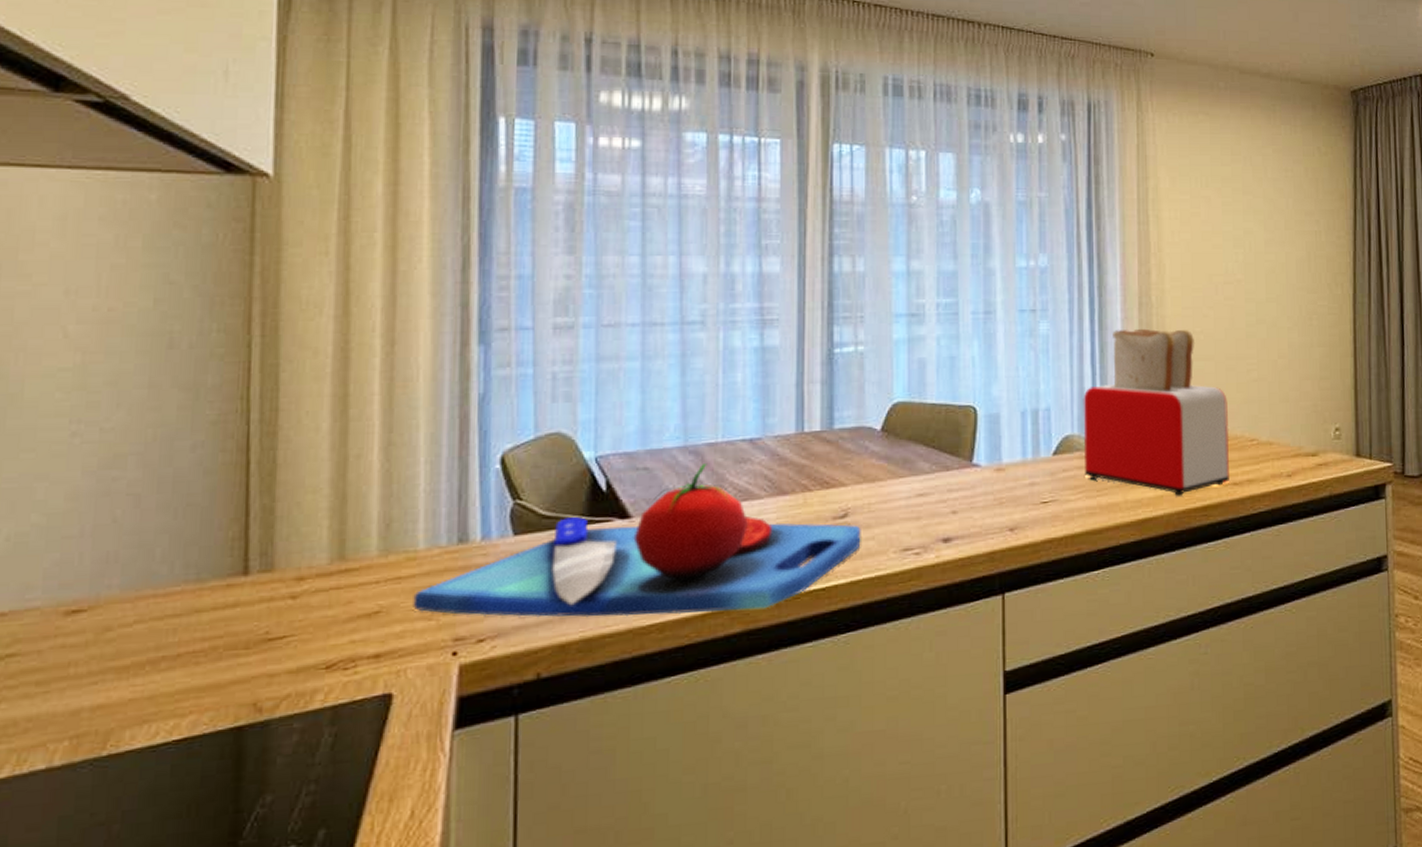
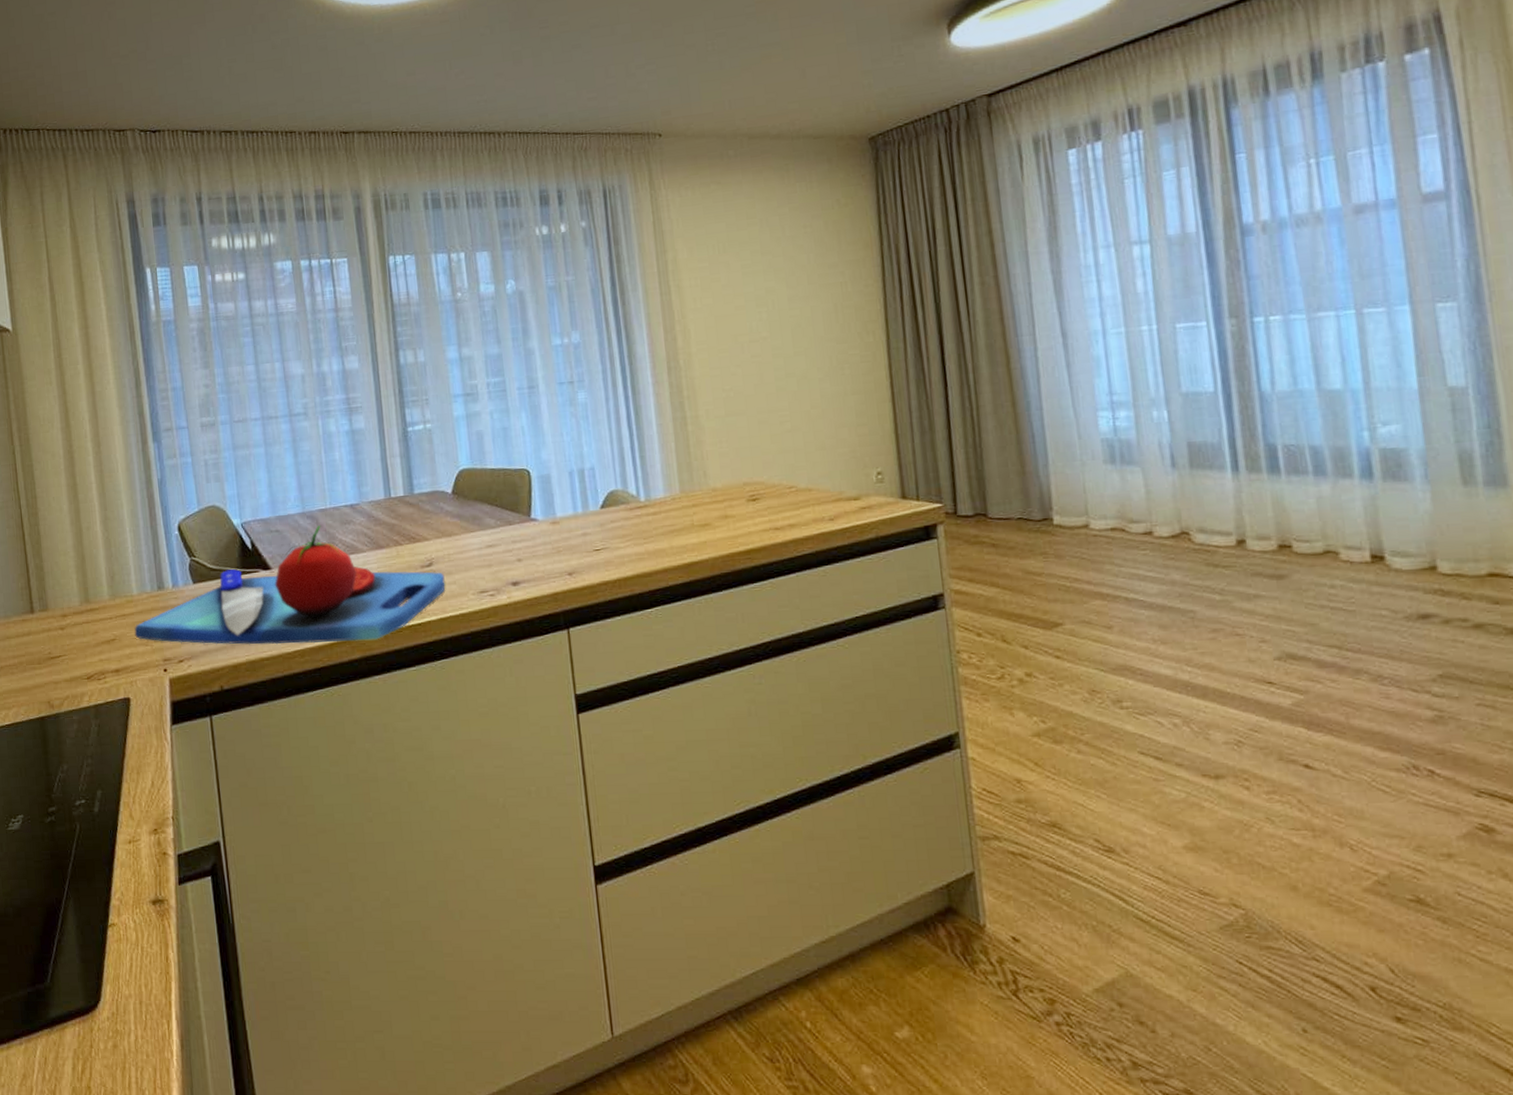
toaster: present [1083,328,1230,496] -> none [623,388,770,542]

